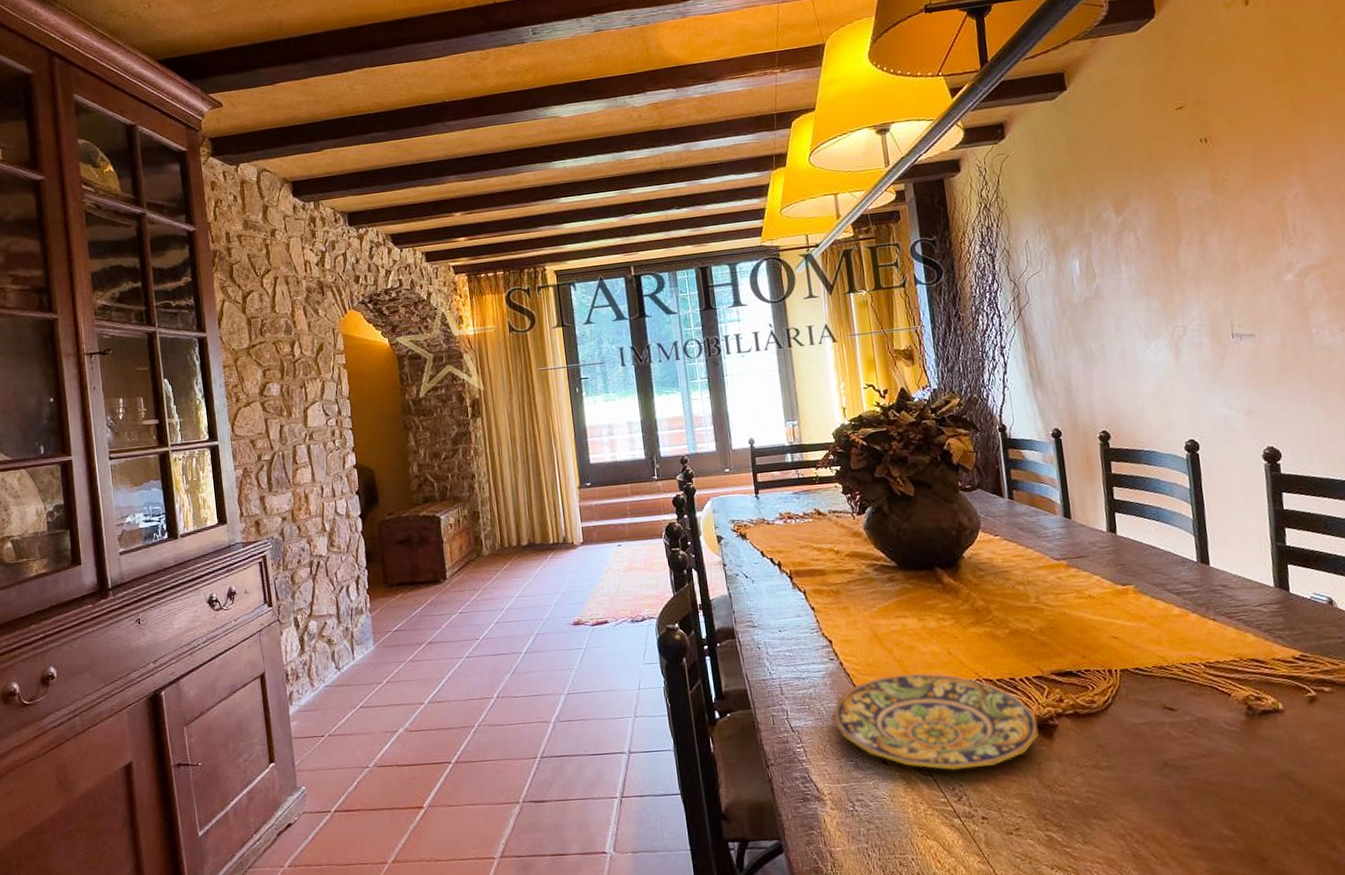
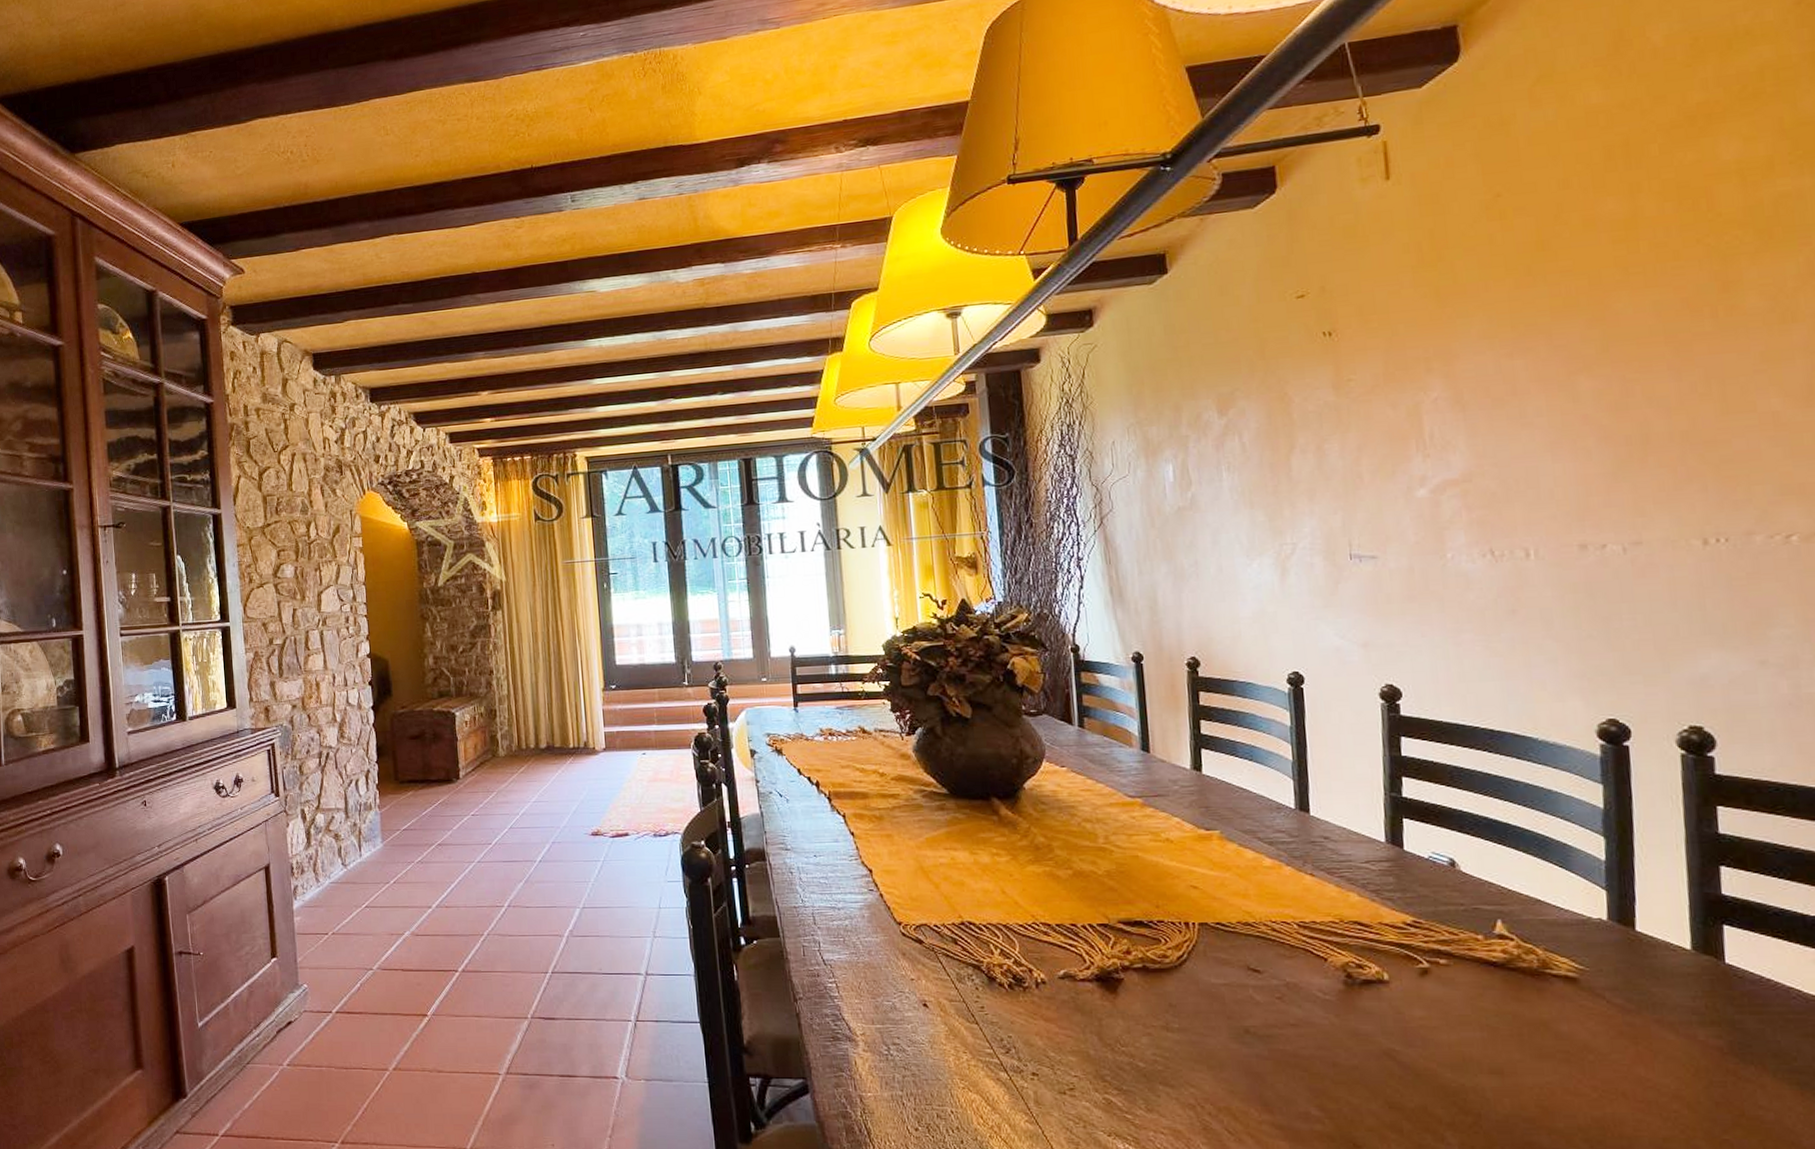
plate: present [832,672,1039,771] -> none [869,911,1101,1020]

